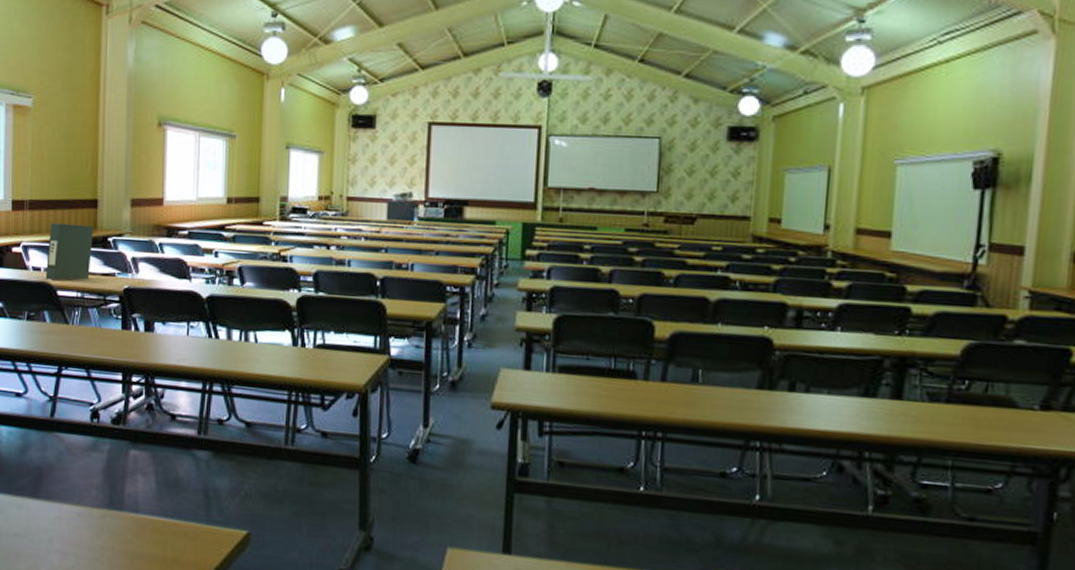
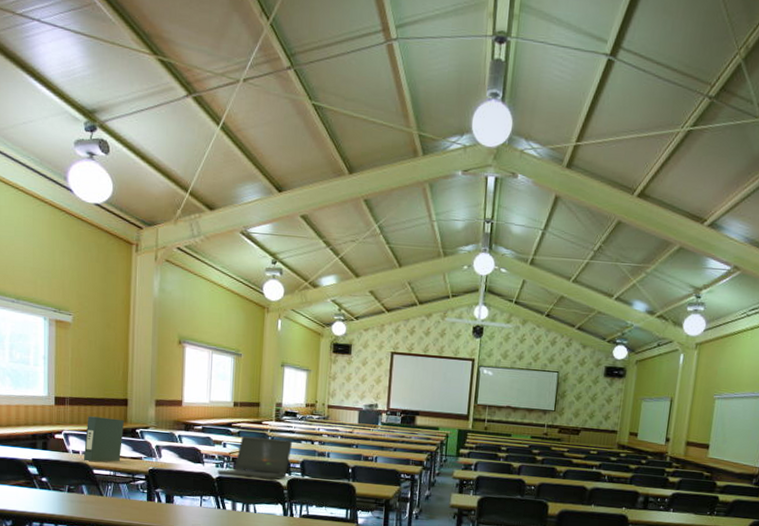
laptop computer: none [208,241,302,298] -> present [217,435,292,480]

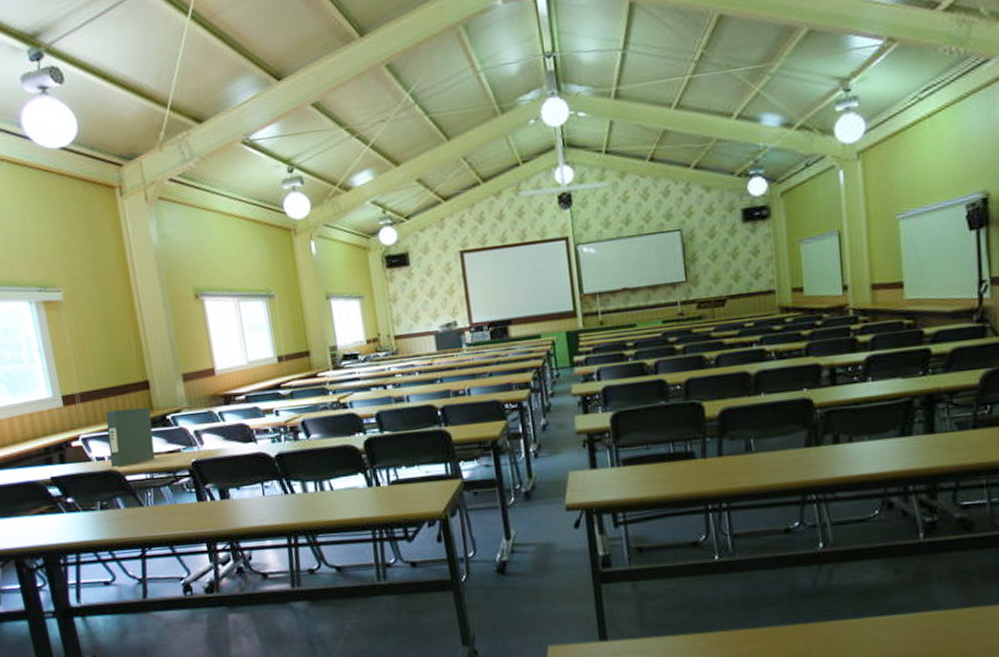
laptop computer: present [217,435,292,480] -> none [275,390,362,451]

